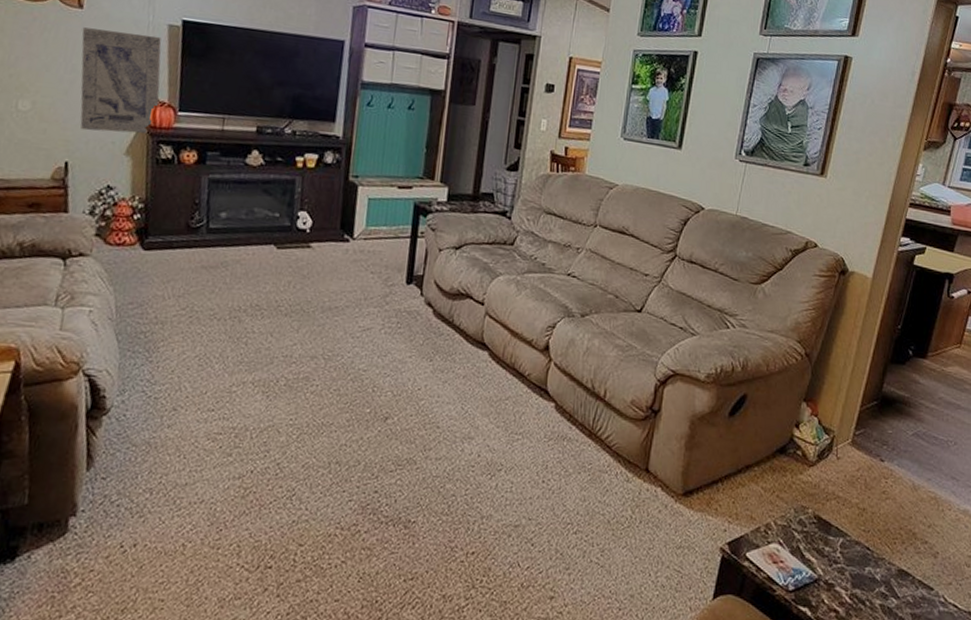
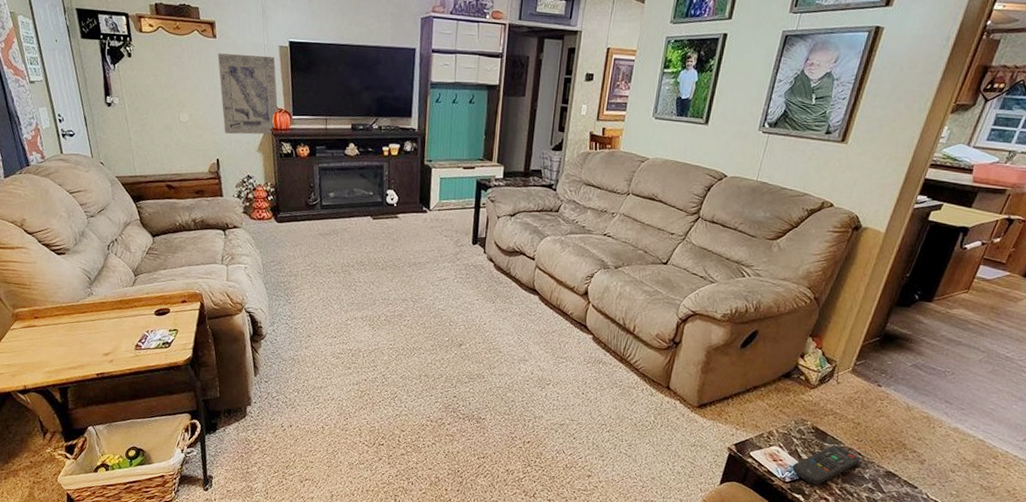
remote control: none [795,538,868,594] -> present [792,445,859,486]

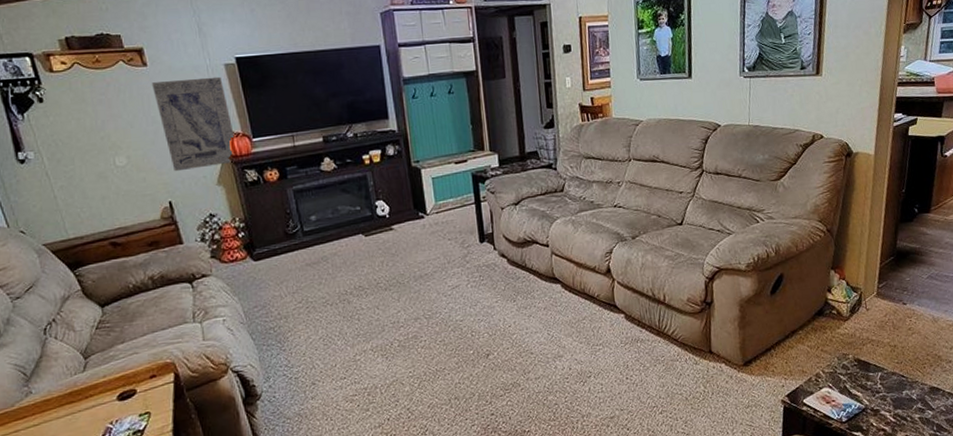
remote control: present [792,445,859,486] -> none [845,372,904,419]

